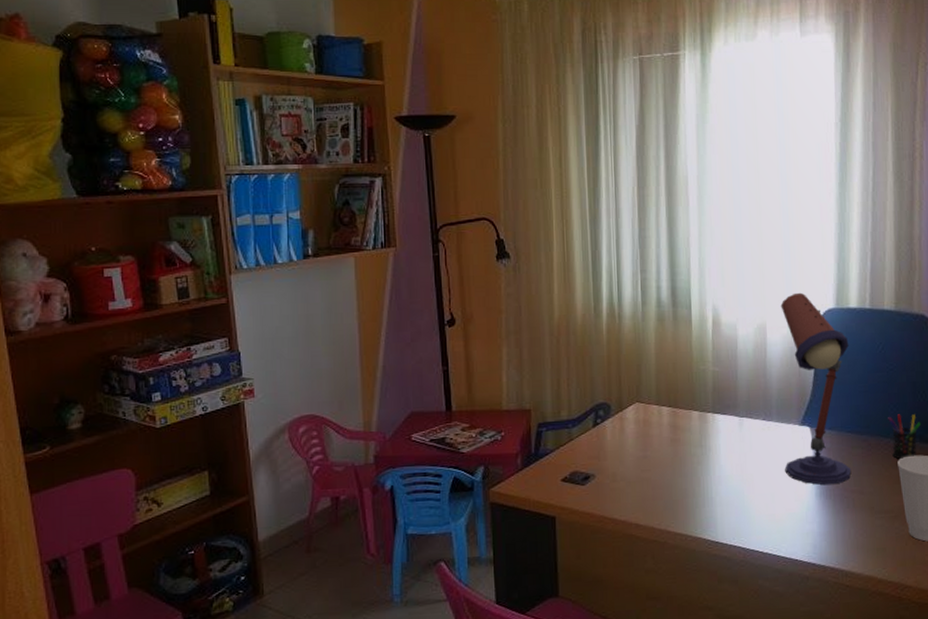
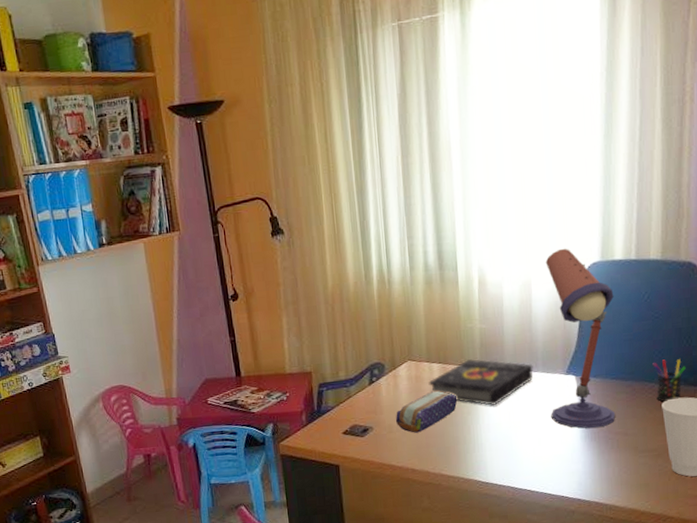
pencil case: none [619,436,686,483] -> present [395,390,457,433]
book: none [657,404,768,456] -> present [428,359,534,406]

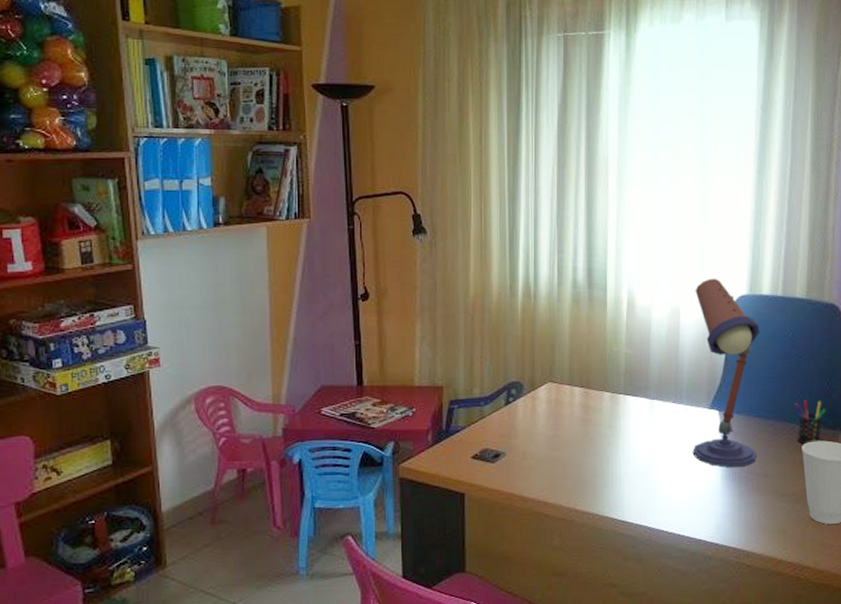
pencil case: present [395,390,457,433] -> none [530,416,597,462]
book: present [428,359,534,406] -> none [568,386,677,437]

